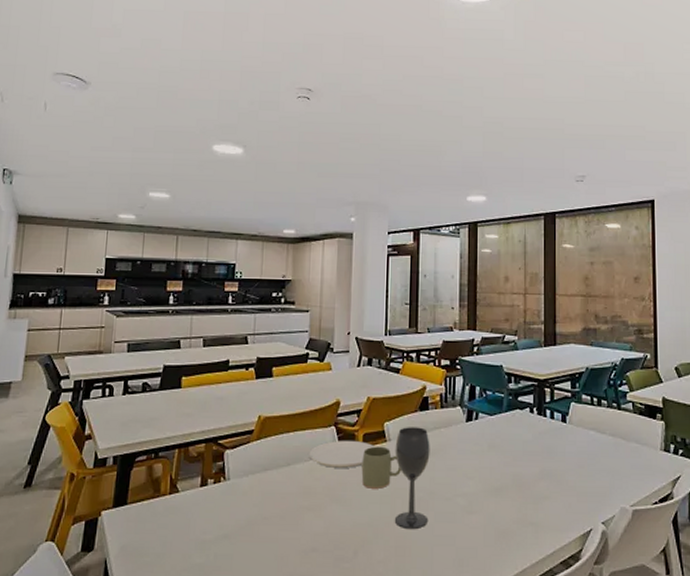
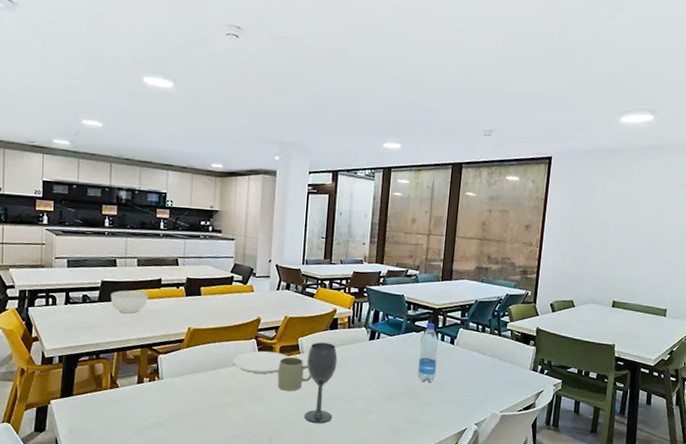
bowl: none [172,375,215,403] -> present [110,290,149,314]
bottle: none [526,398,548,472] -> present [418,323,439,383]

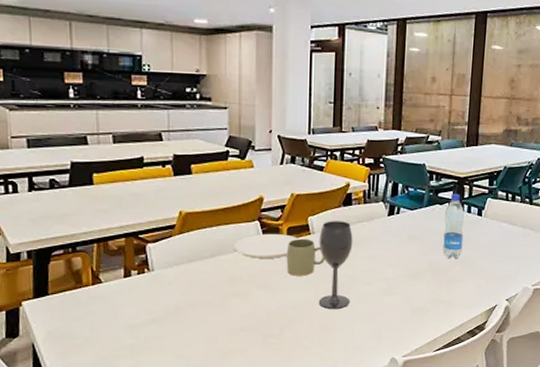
bowl: present [110,290,149,314] -> none [83,171,130,199]

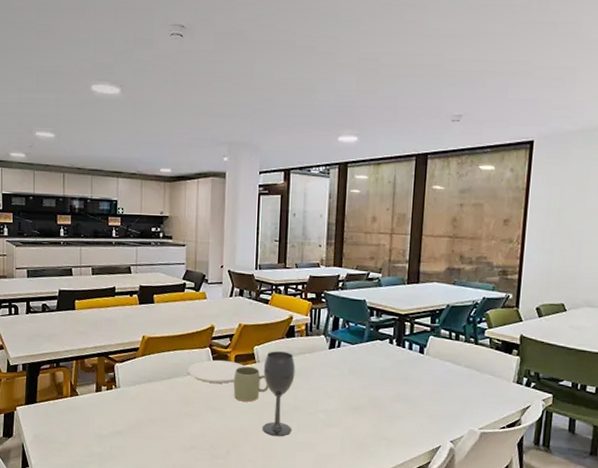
bottle: present [443,194,465,259] -> none [383,330,406,396]

